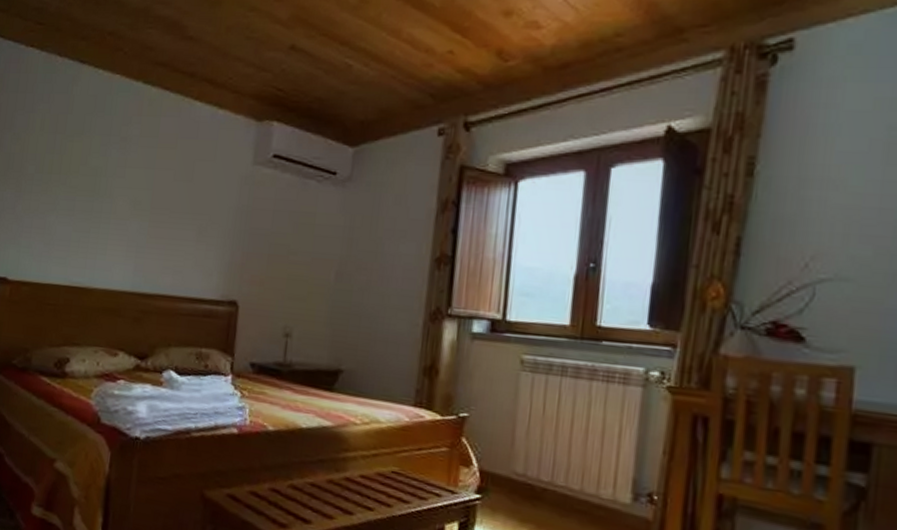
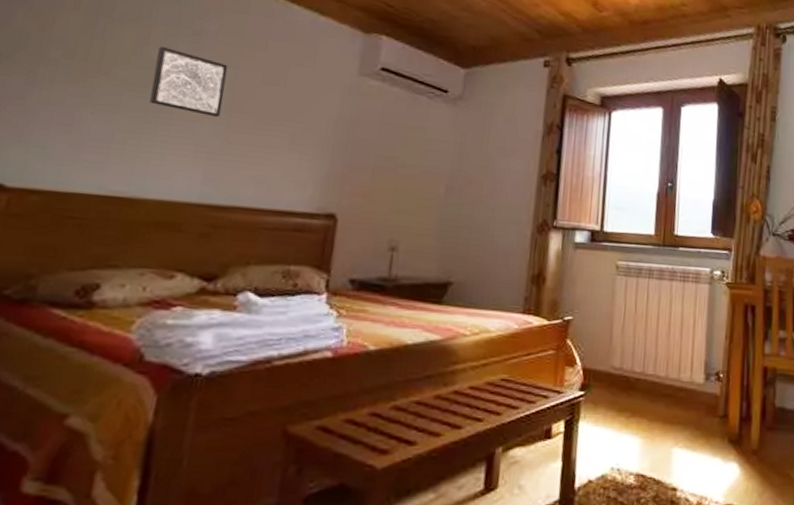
wall art: none [94,155,148,215] -> present [149,47,228,118]

